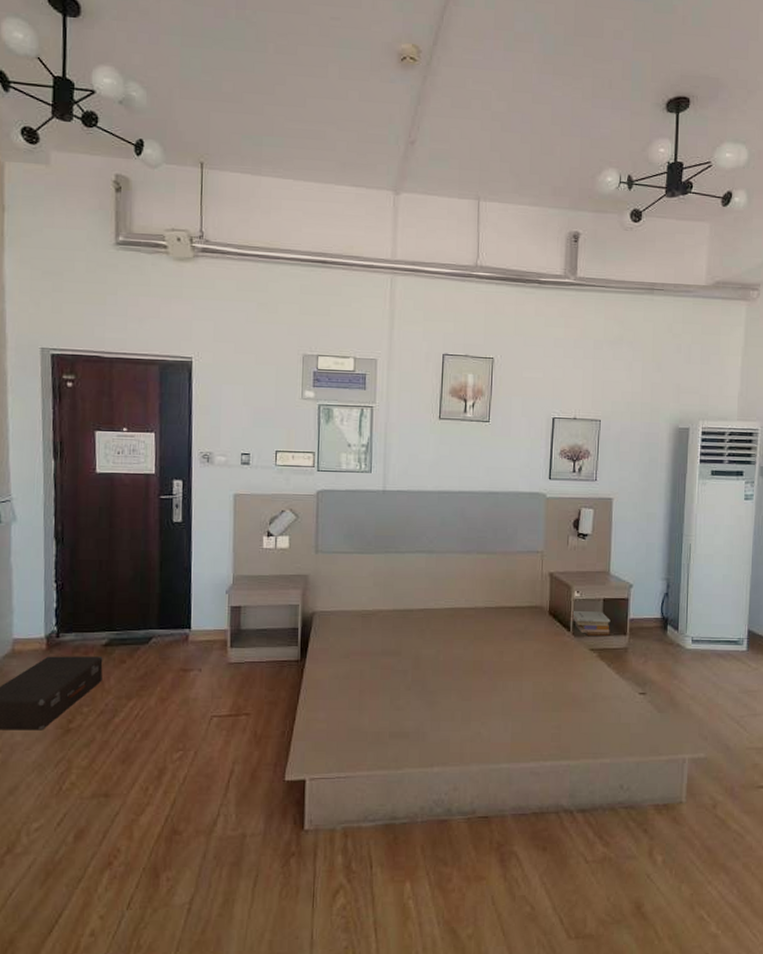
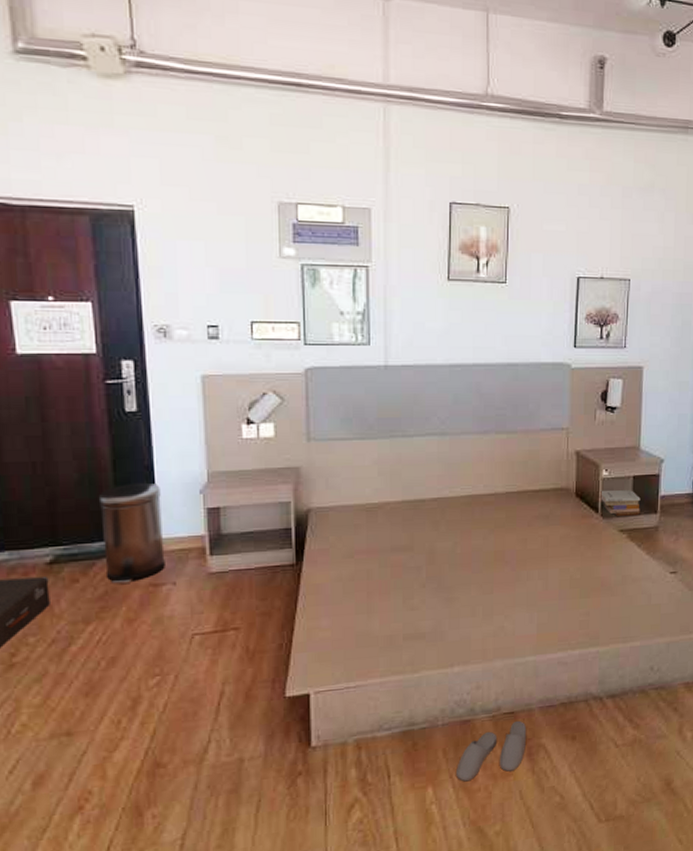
pedal bin: none [146,581,195,667] -> present [98,482,165,584]
slippers: none [433,825,500,881] -> present [456,720,527,782]

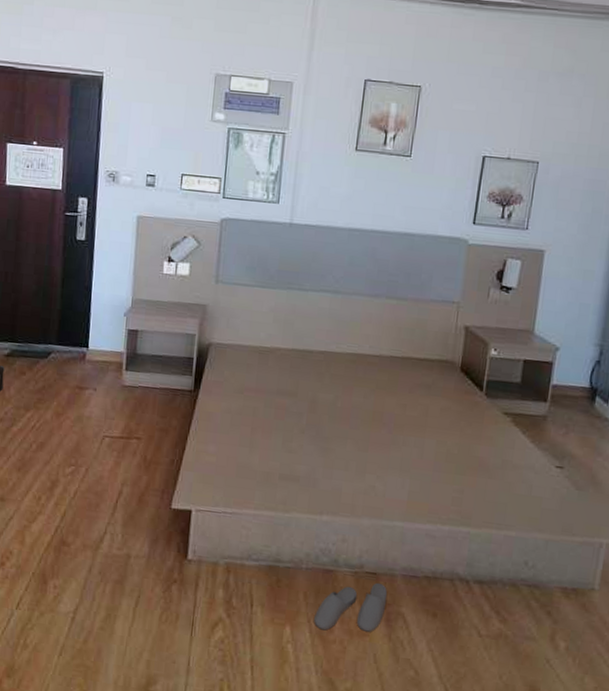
pedal bin: present [98,482,165,584] -> none [46,299,95,383]
books: present [599,489,641,517] -> none [485,368,530,401]

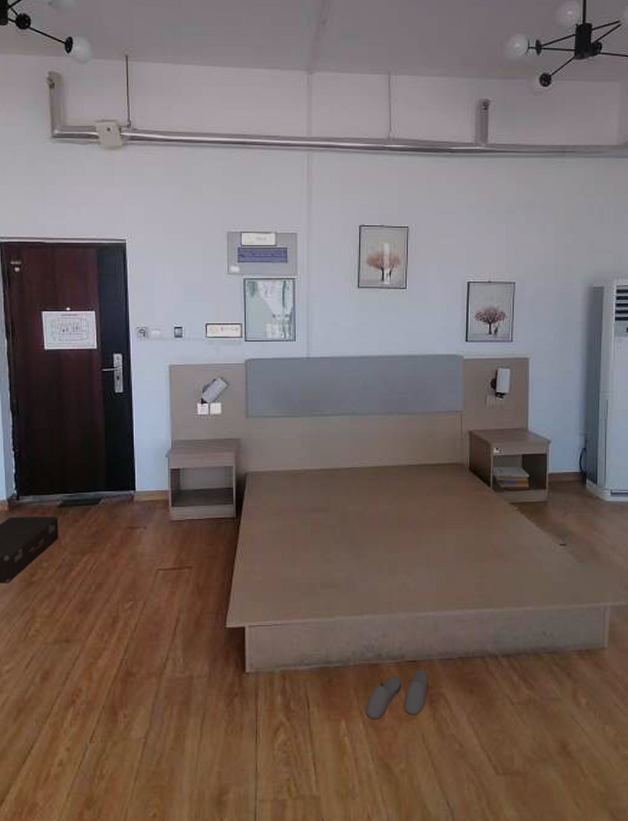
books: none [485,368,530,401] -> present [491,466,530,491]

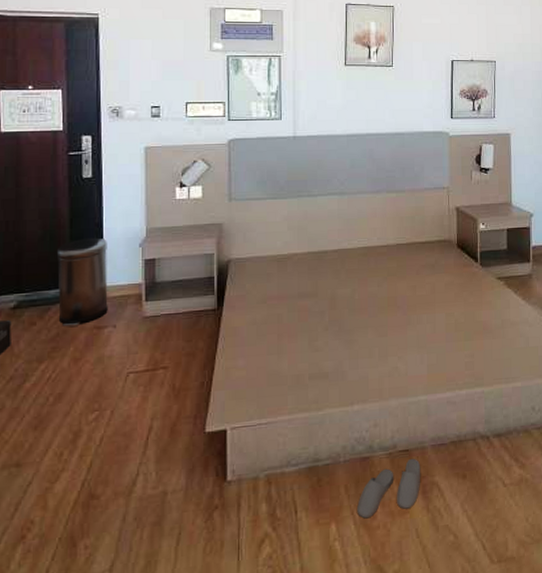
pedal bin: none [94,447,139,525] -> present [56,237,108,327]
books: present [491,466,530,491] -> none [478,241,515,266]

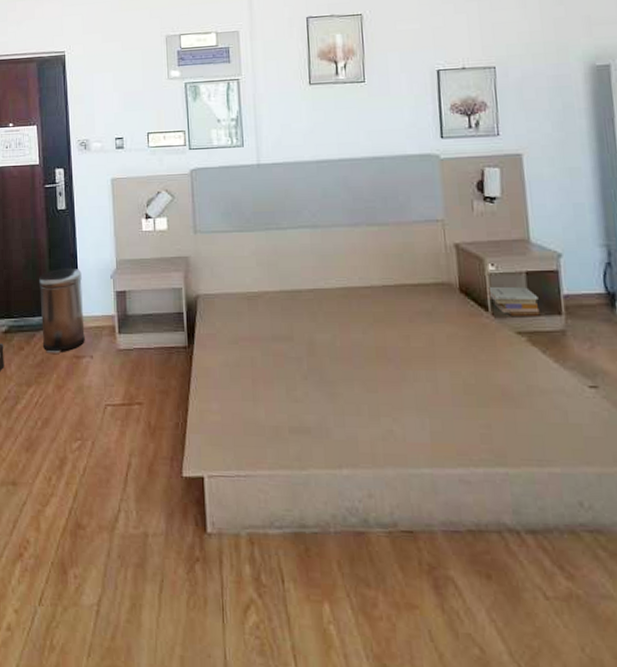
slippers: present [357,458,421,519] -> none [353,542,431,605]
books: none [478,241,515,266] -> present [487,286,540,317]

